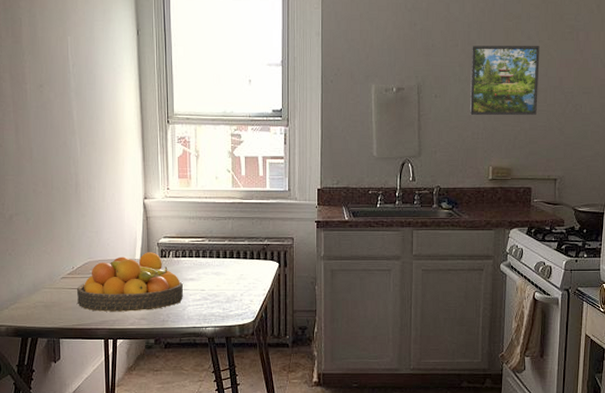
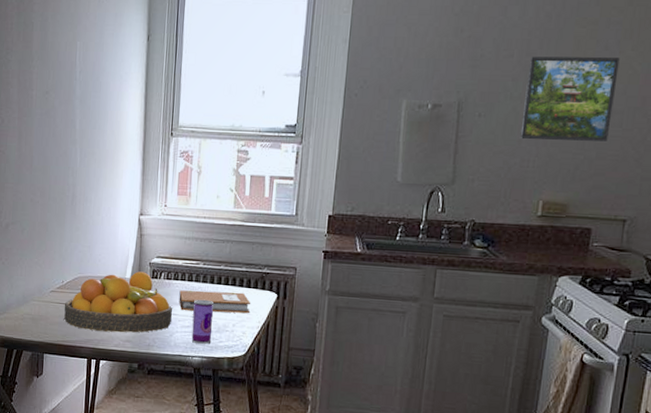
notebook: none [188,264,256,286] -> present [179,290,251,314]
beverage can: none [203,273,222,315] -> present [191,299,213,344]

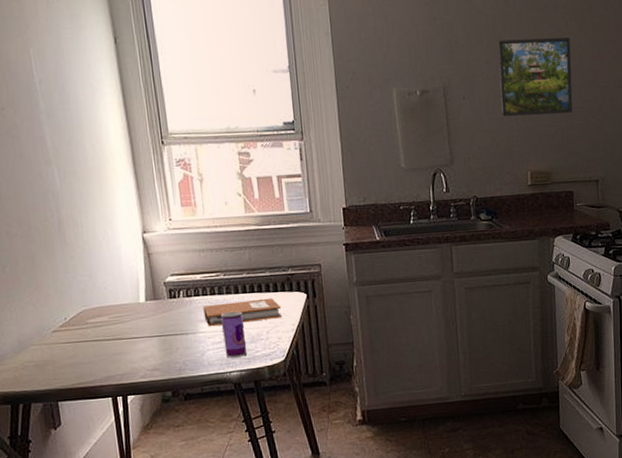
fruit bowl: present [64,271,173,333] -> none [72,293,201,366]

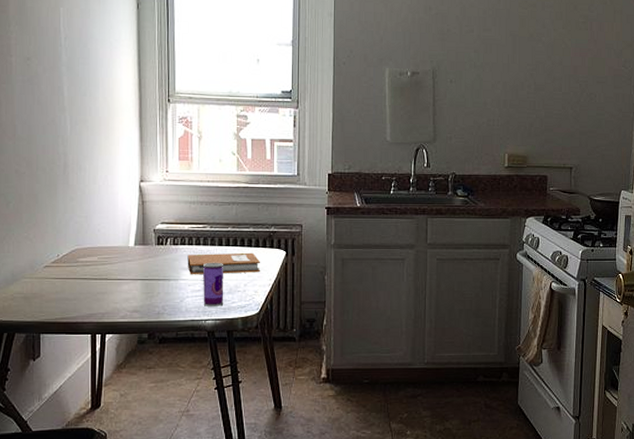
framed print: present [498,37,573,117] -> none [485,32,555,103]

